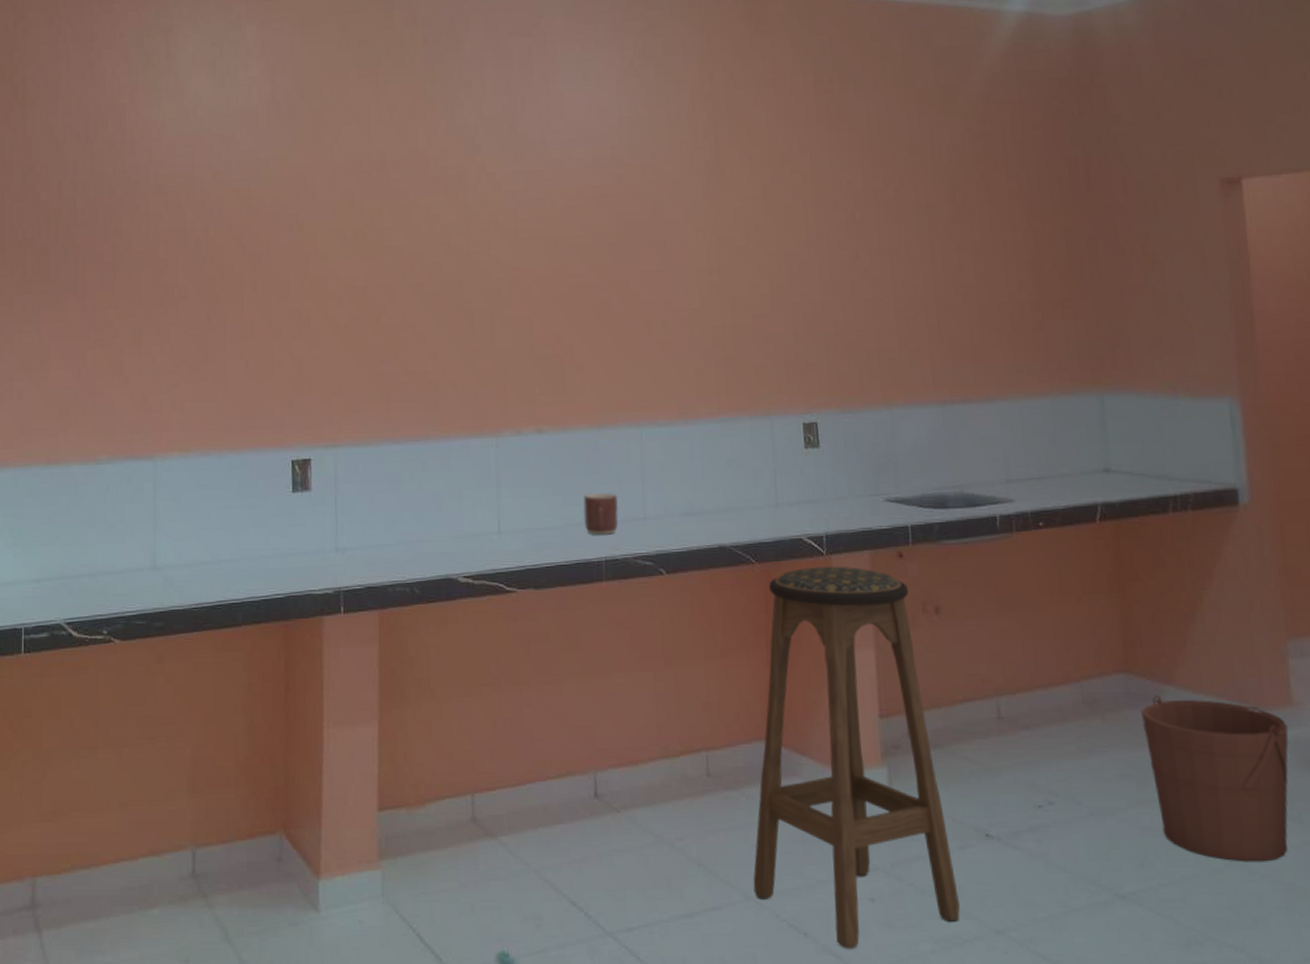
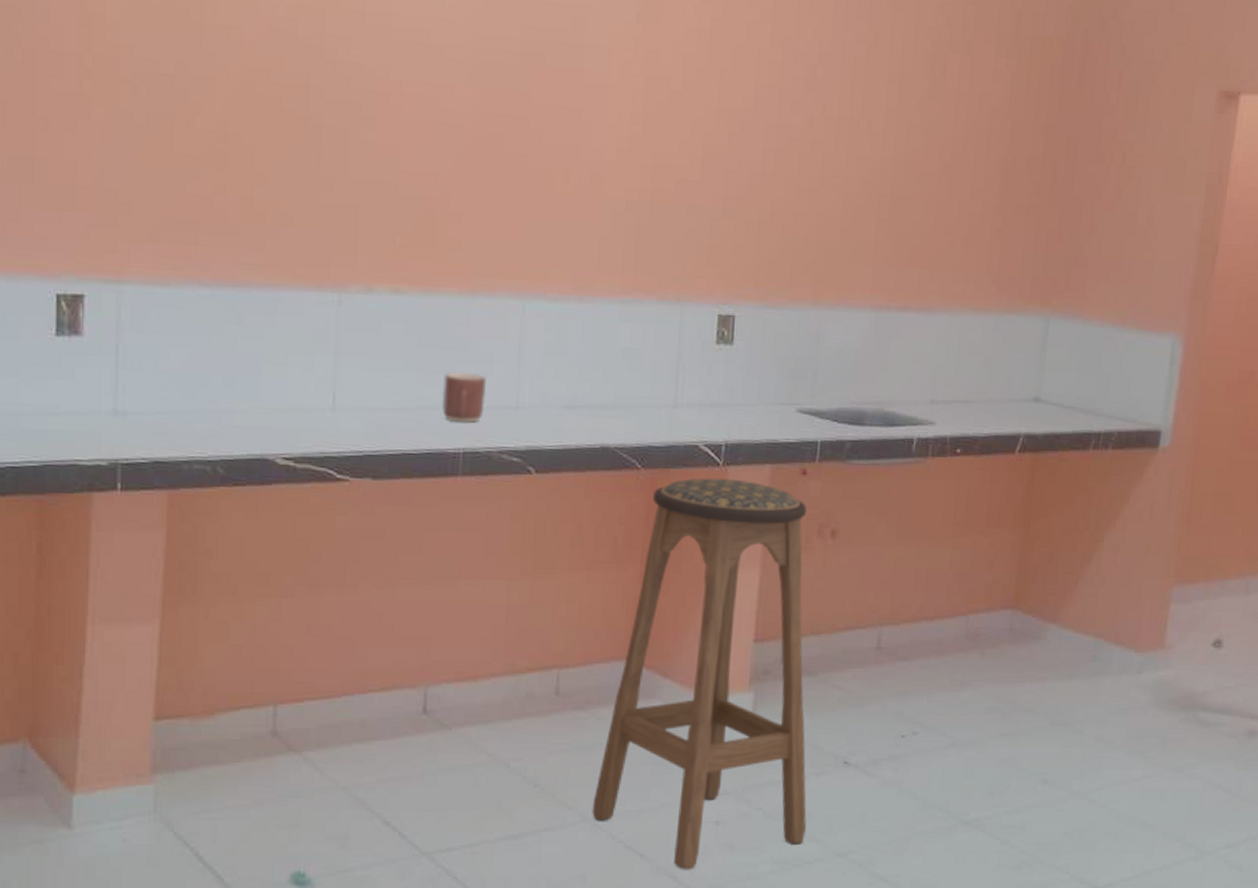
bucket: present [1141,695,1289,861] -> none [1018,633,1155,792]

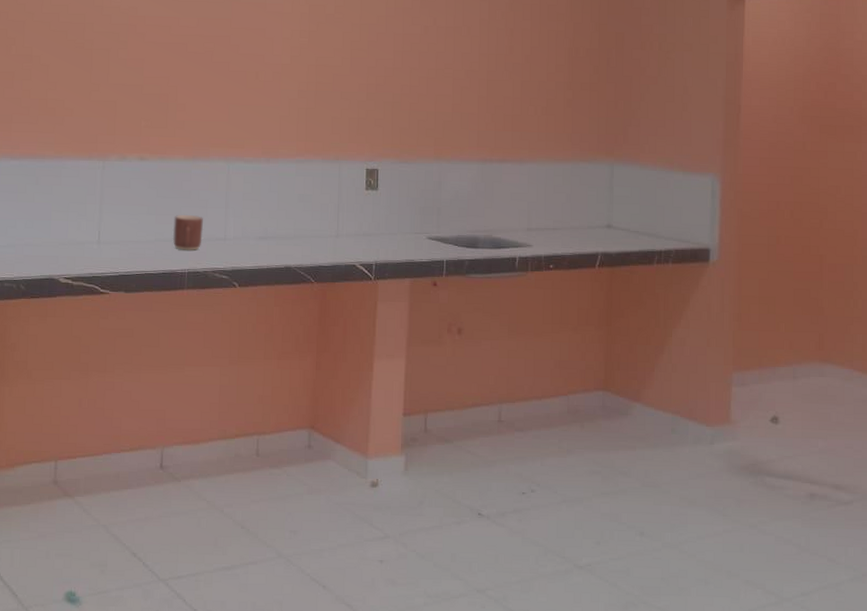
stool: present [592,478,807,870] -> none [285,289,451,600]

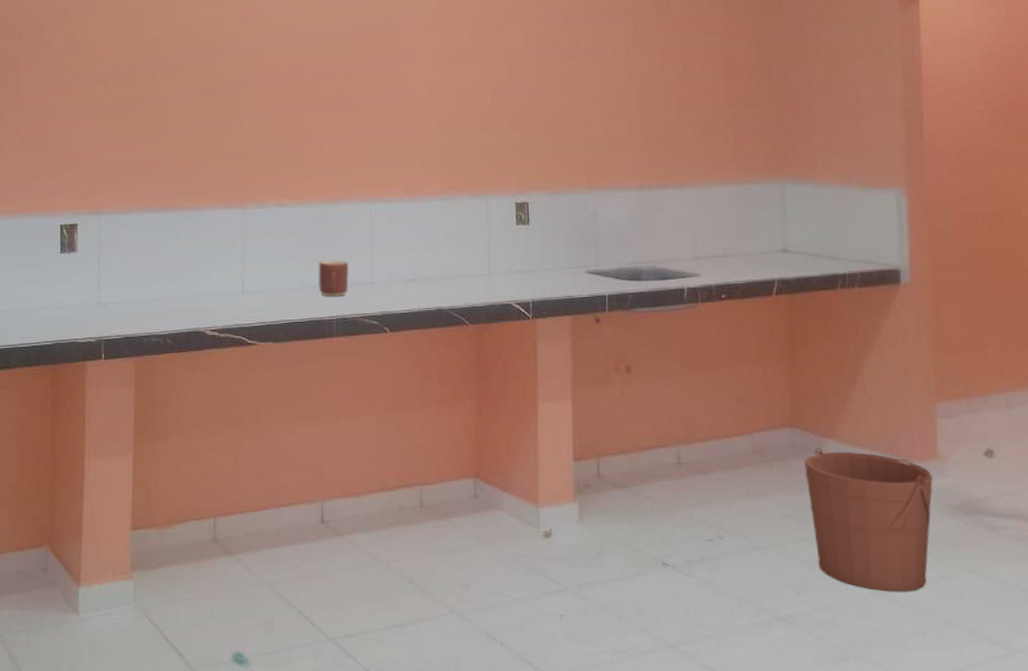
bucket: none [613,410,724,544] -> present [804,447,933,591]

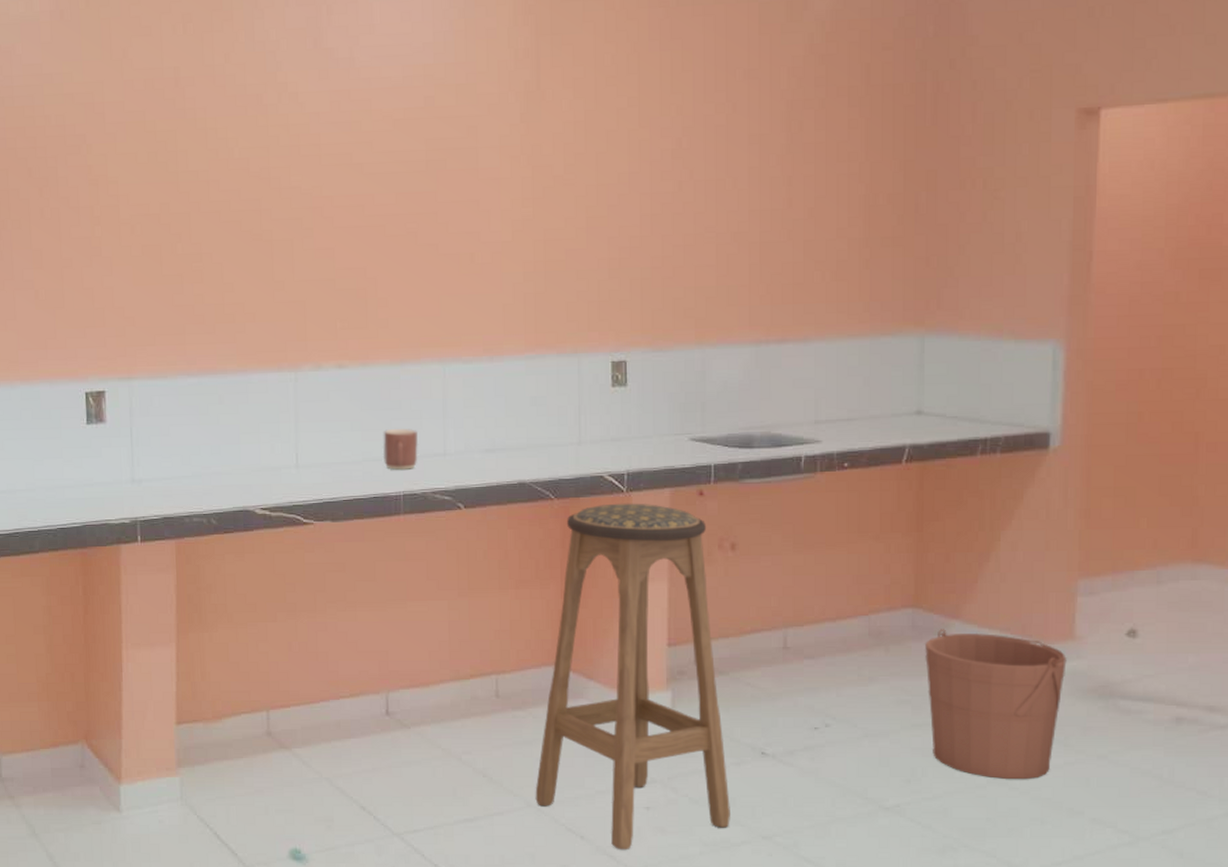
stool: none [457,328,637,658] -> present [535,503,730,851]

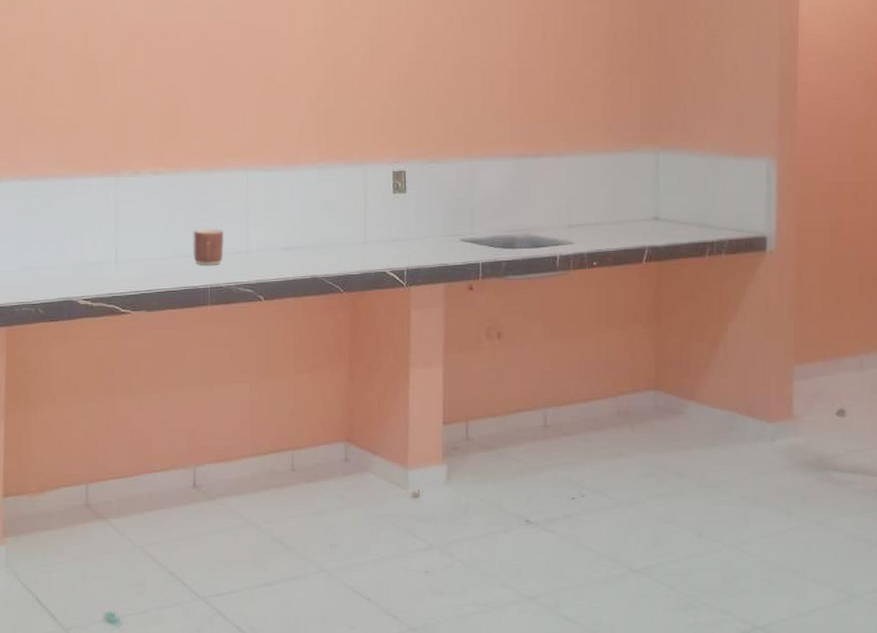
stool: present [535,503,730,851] -> none [326,296,500,612]
bucket: present [925,629,1067,779] -> none [666,409,787,543]

